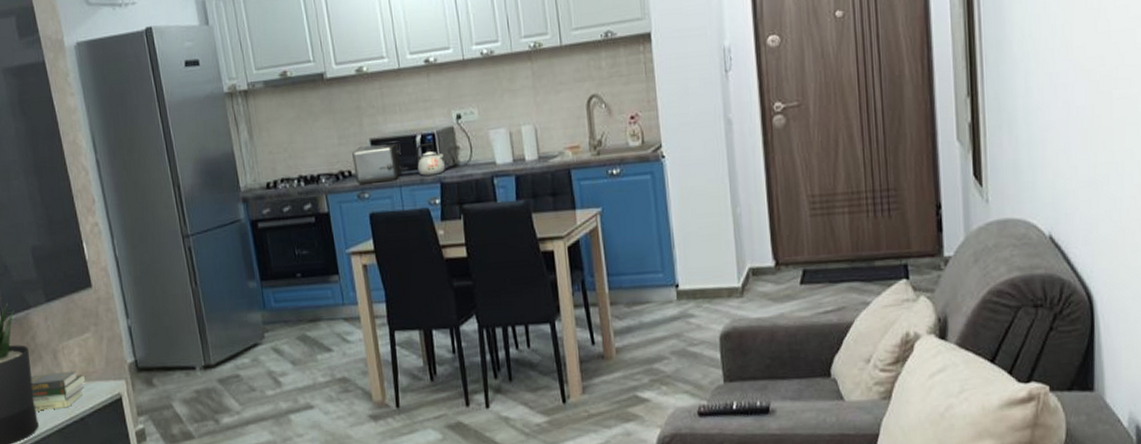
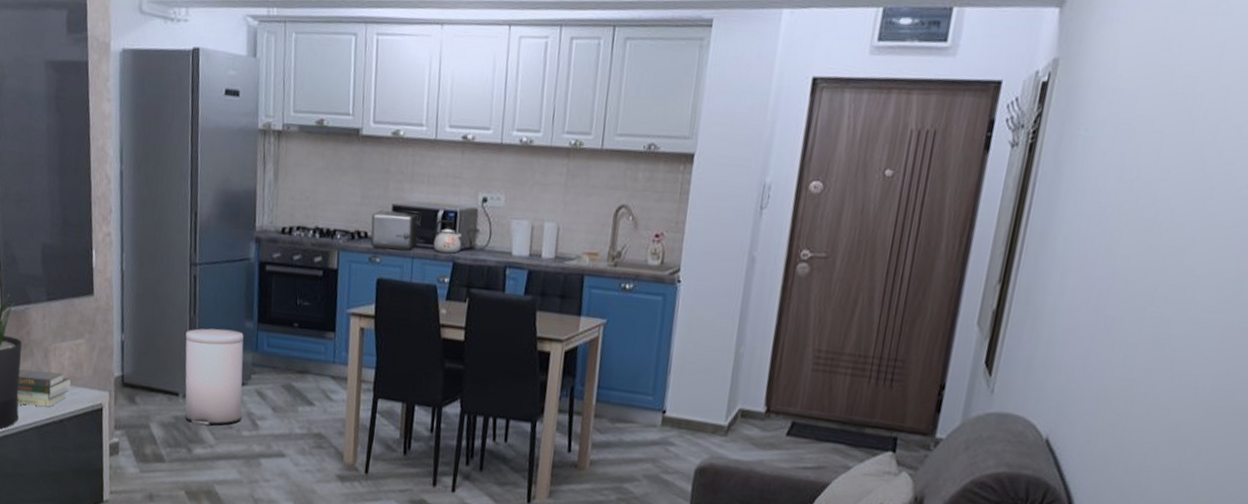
pedal bin: none [191,293,263,395] -> present [185,328,244,426]

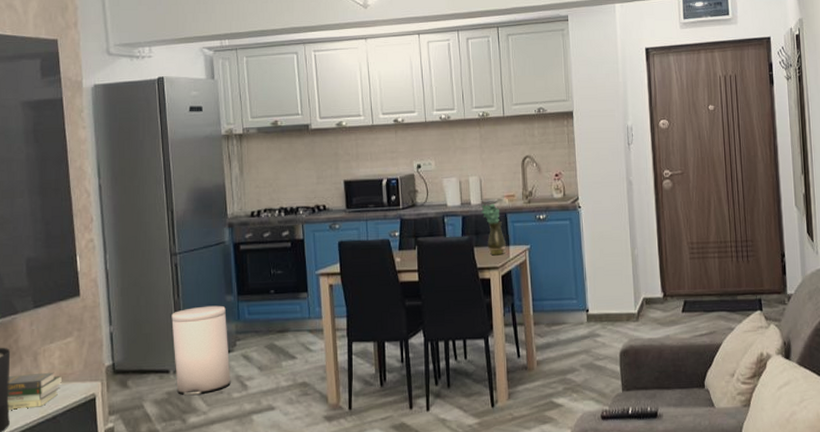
toaster: present [370,209,421,251] -> none [328,183,370,217]
kettle: present [433,219,462,254] -> none [381,185,406,213]
vase: none [553,255,578,326] -> present [481,201,506,256]

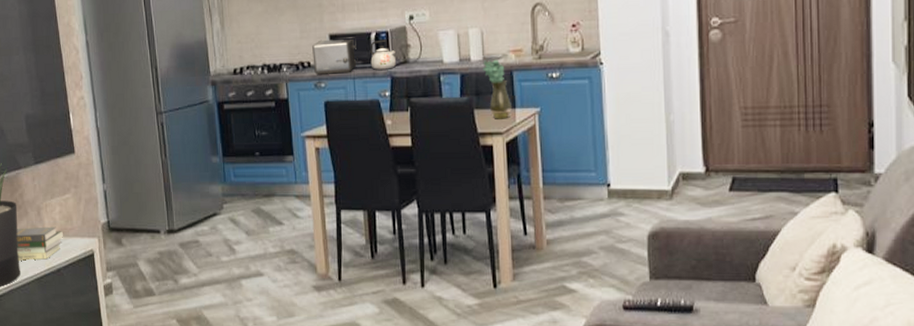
pedal bin: present [171,305,231,396] -> none [160,166,219,257]
toaster: none [328,183,370,217] -> present [312,37,358,75]
kettle: none [381,185,406,213] -> present [370,39,397,70]

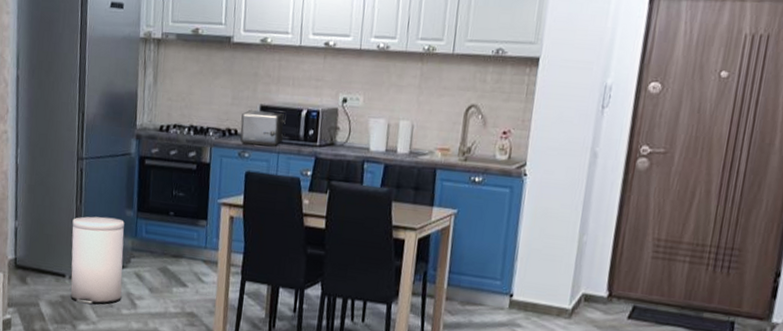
pedal bin: none [160,166,219,257] -> present [70,216,125,305]
kettle: present [370,39,397,70] -> none [297,118,324,149]
vase: present [483,57,512,119] -> none [407,151,431,216]

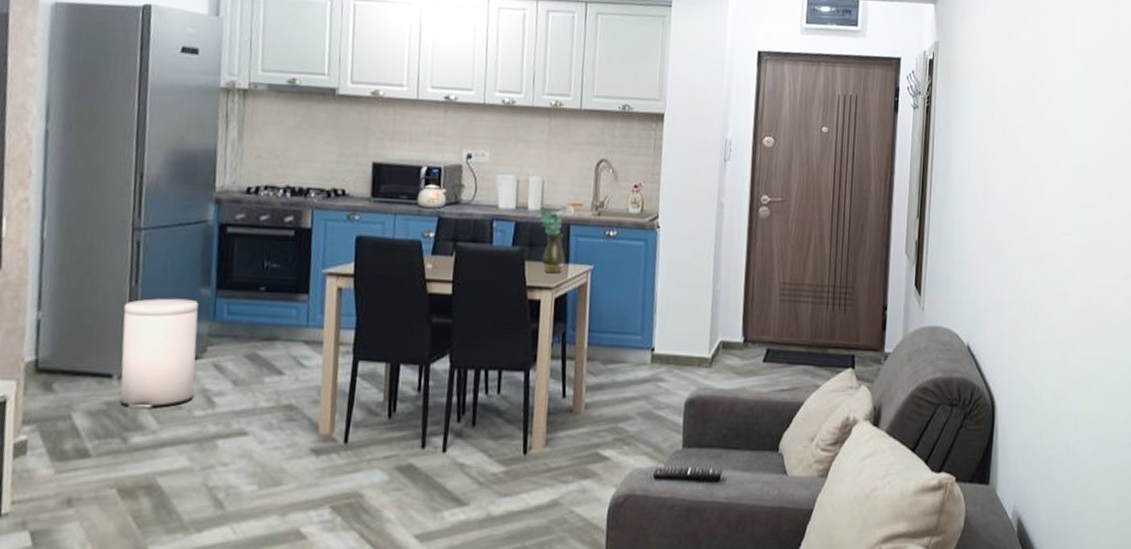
toaster: present [240,109,286,147] -> none [349,167,403,208]
kettle: none [297,118,324,149] -> present [416,175,447,209]
vase: none [407,151,431,216] -> present [539,207,565,274]

